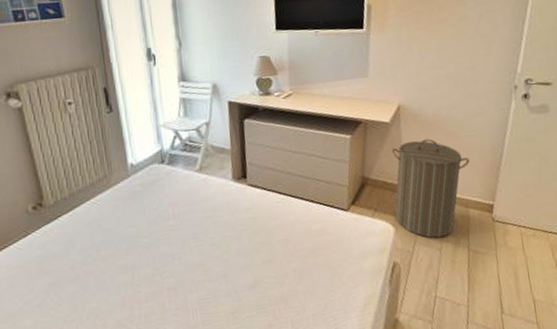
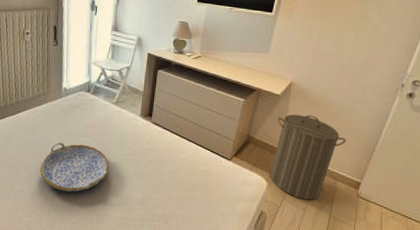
serving tray: none [116,230,206,296] -> present [39,142,109,192]

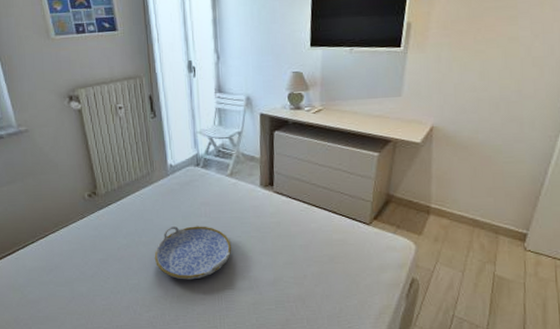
laundry hamper: present [270,114,346,200] -> none [417,162,504,261]

